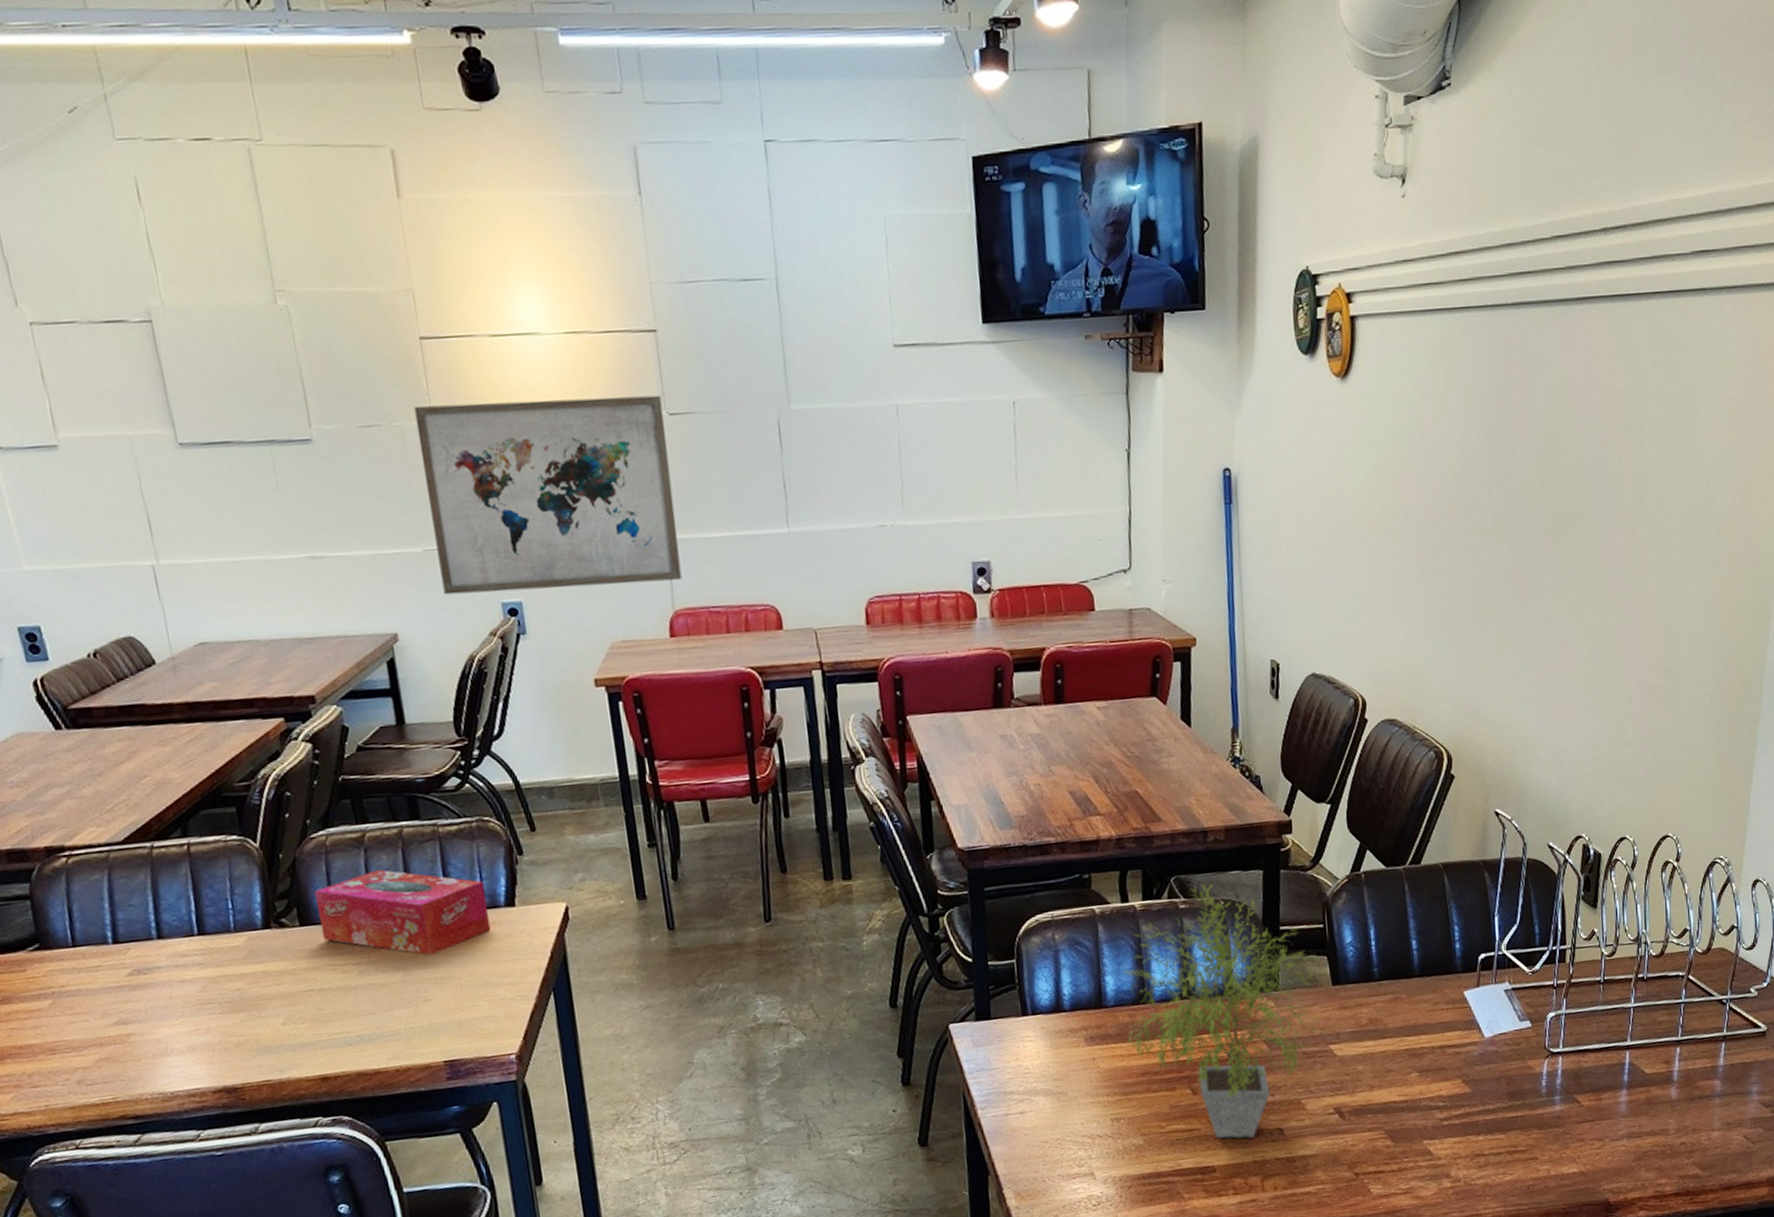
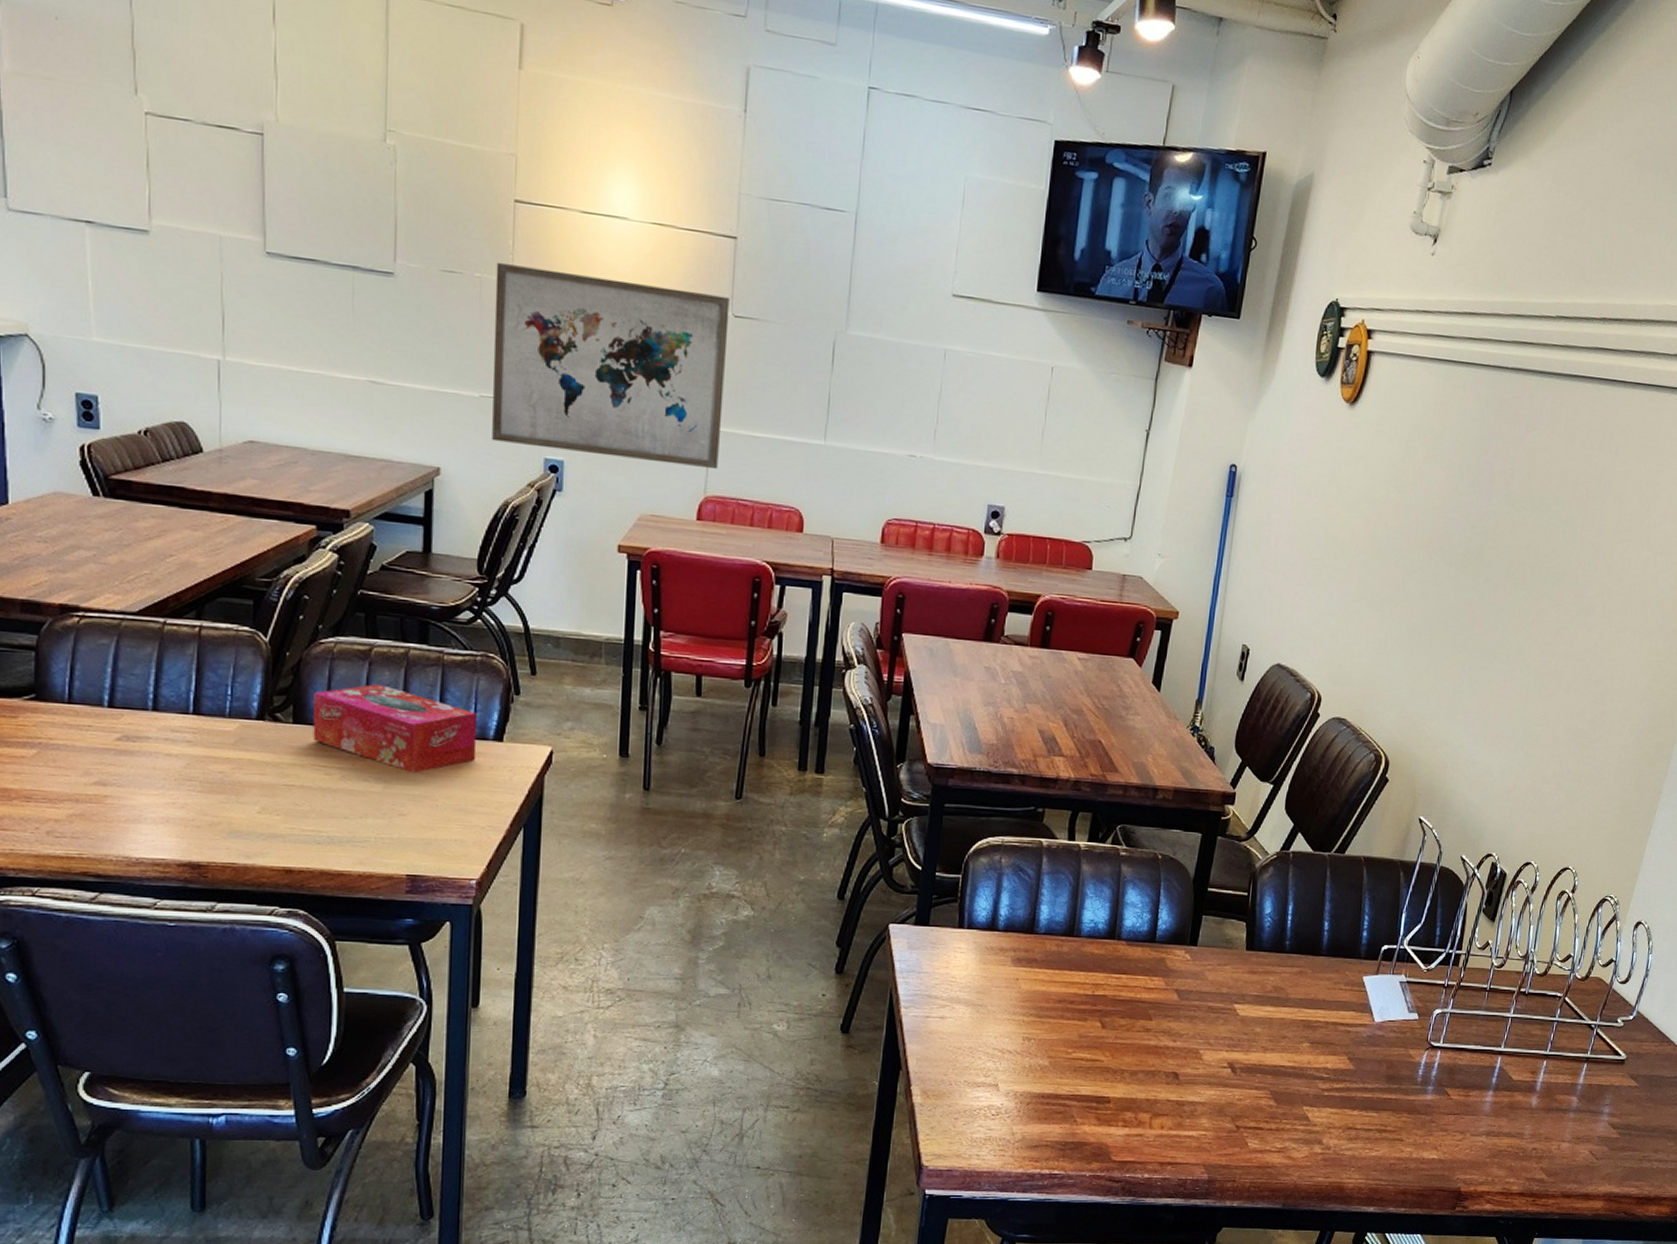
potted plant: present [1124,883,1324,1139] -> none [1049,836,1241,1077]

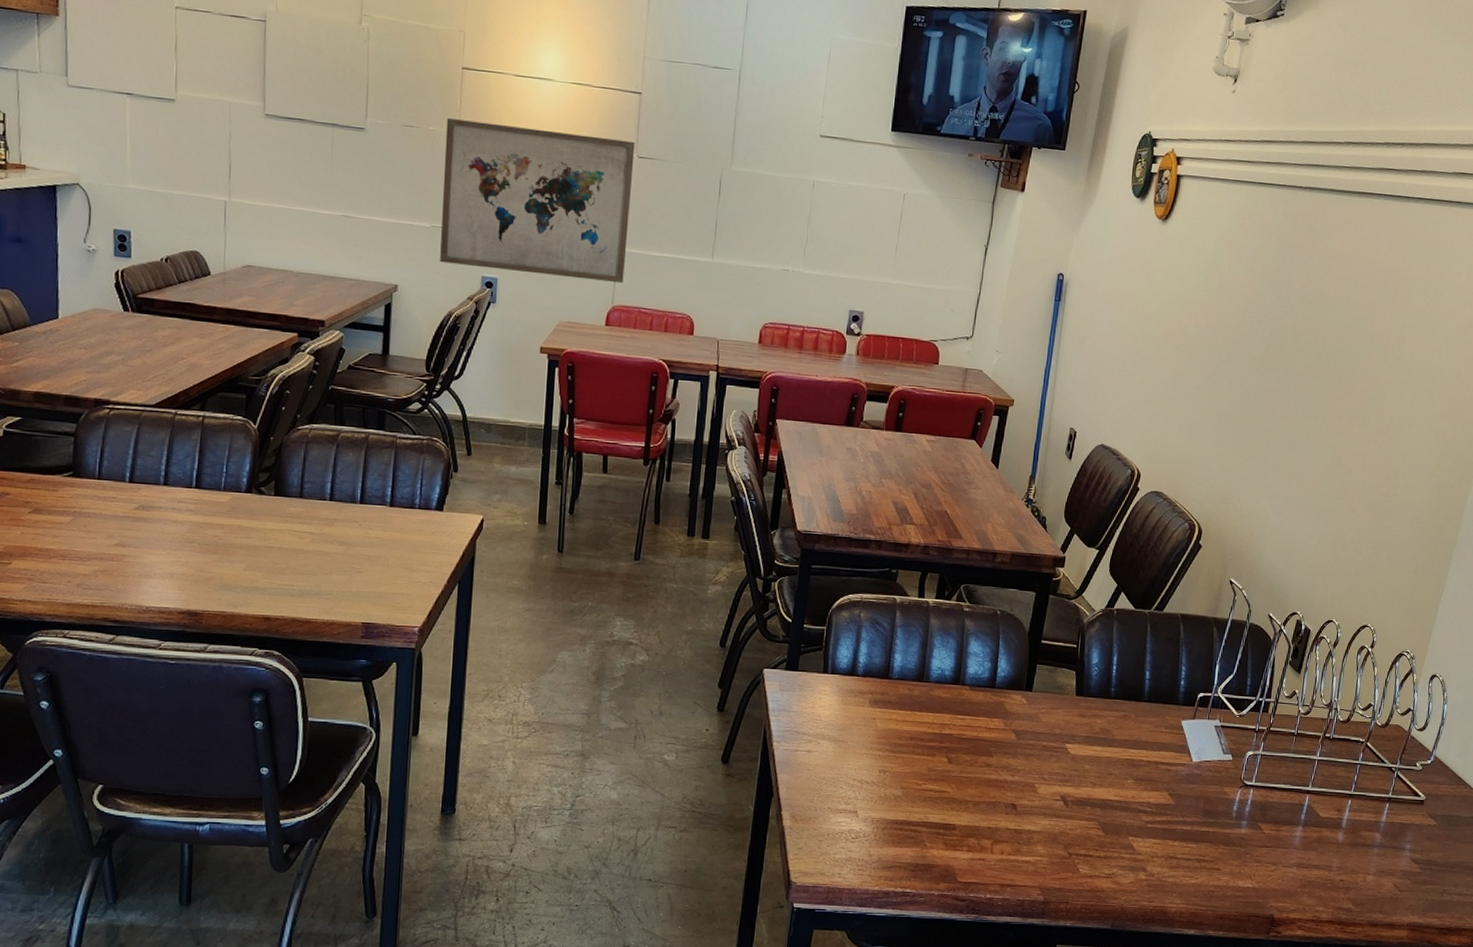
tissue box: present [313,683,477,773] -> none [290,462,422,537]

